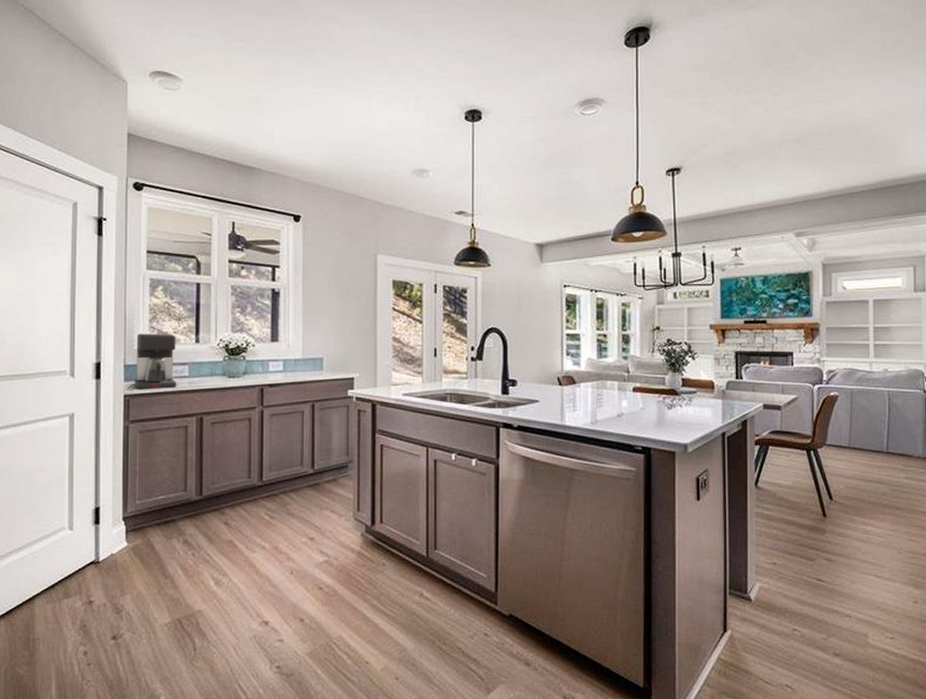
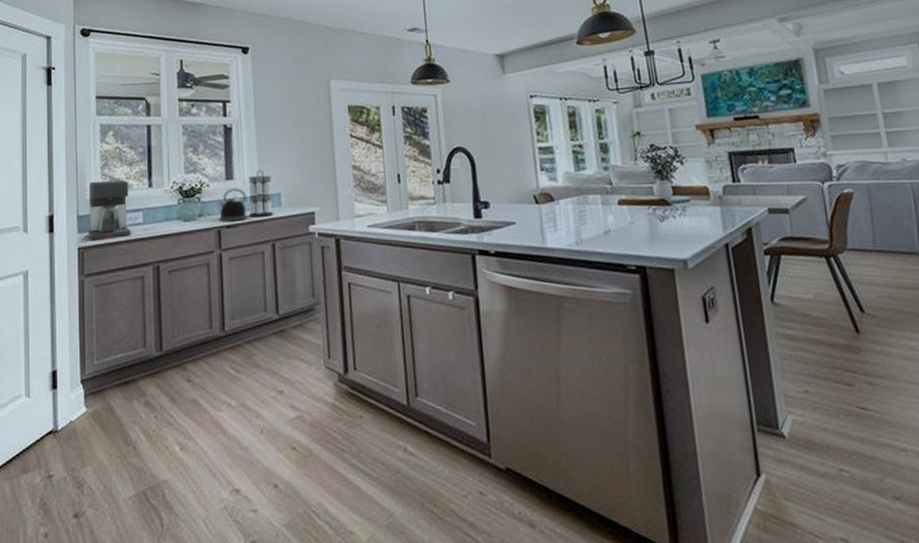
kettle: none [262,350,291,381] -> present [217,188,248,222]
spice rack: none [291,334,315,380] -> present [248,169,273,218]

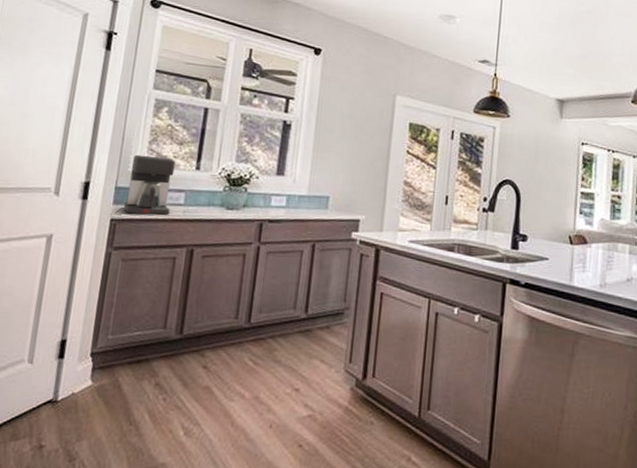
kettle: present [217,188,248,222] -> none [263,184,296,218]
spice rack: present [248,169,273,218] -> none [293,170,323,218]

